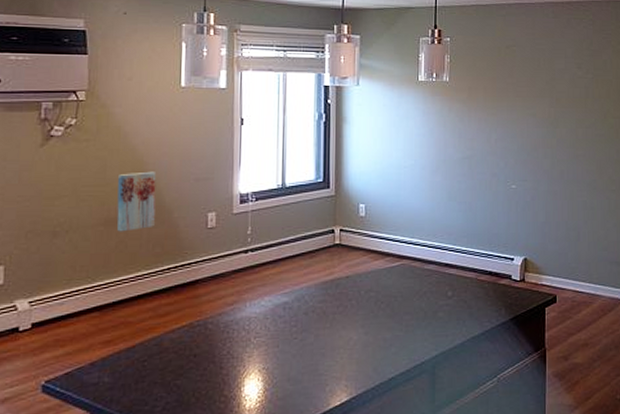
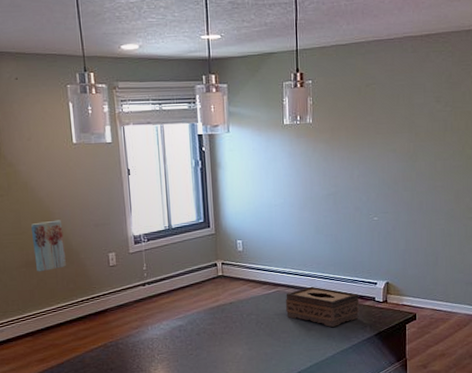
tissue box: none [411,260,494,309] -> present [286,286,360,327]

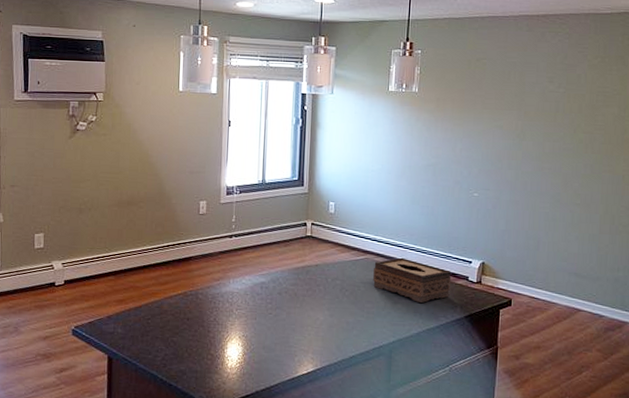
wall art: present [31,220,67,272] -> none [127,163,159,213]

